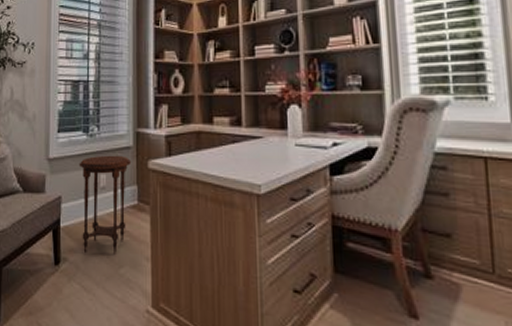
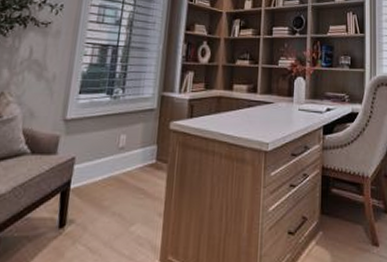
side table: present [79,155,132,254] -> none [93,116,154,214]

